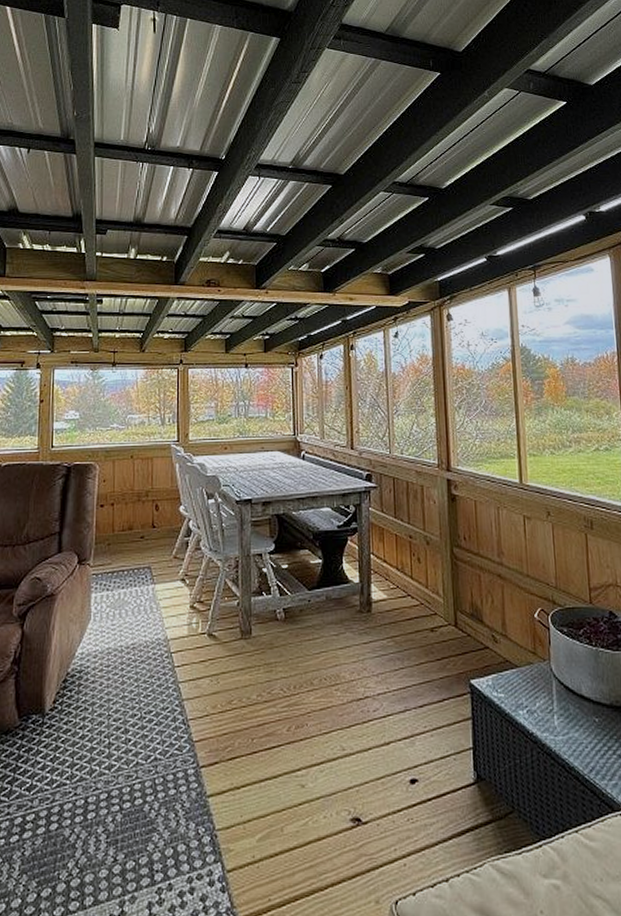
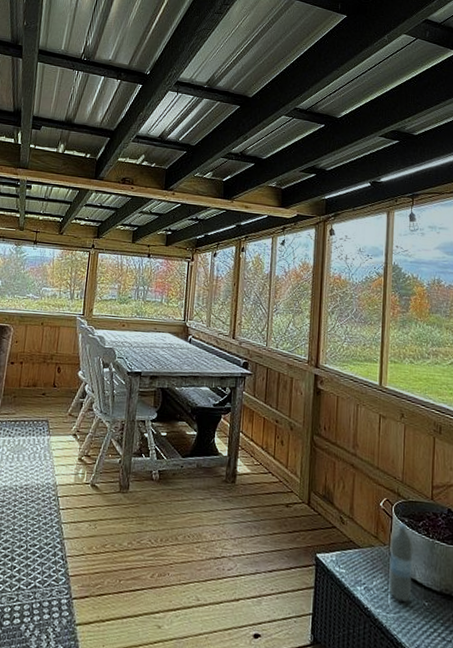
water bottle: none [550,633,579,722] -> present [389,522,413,603]

